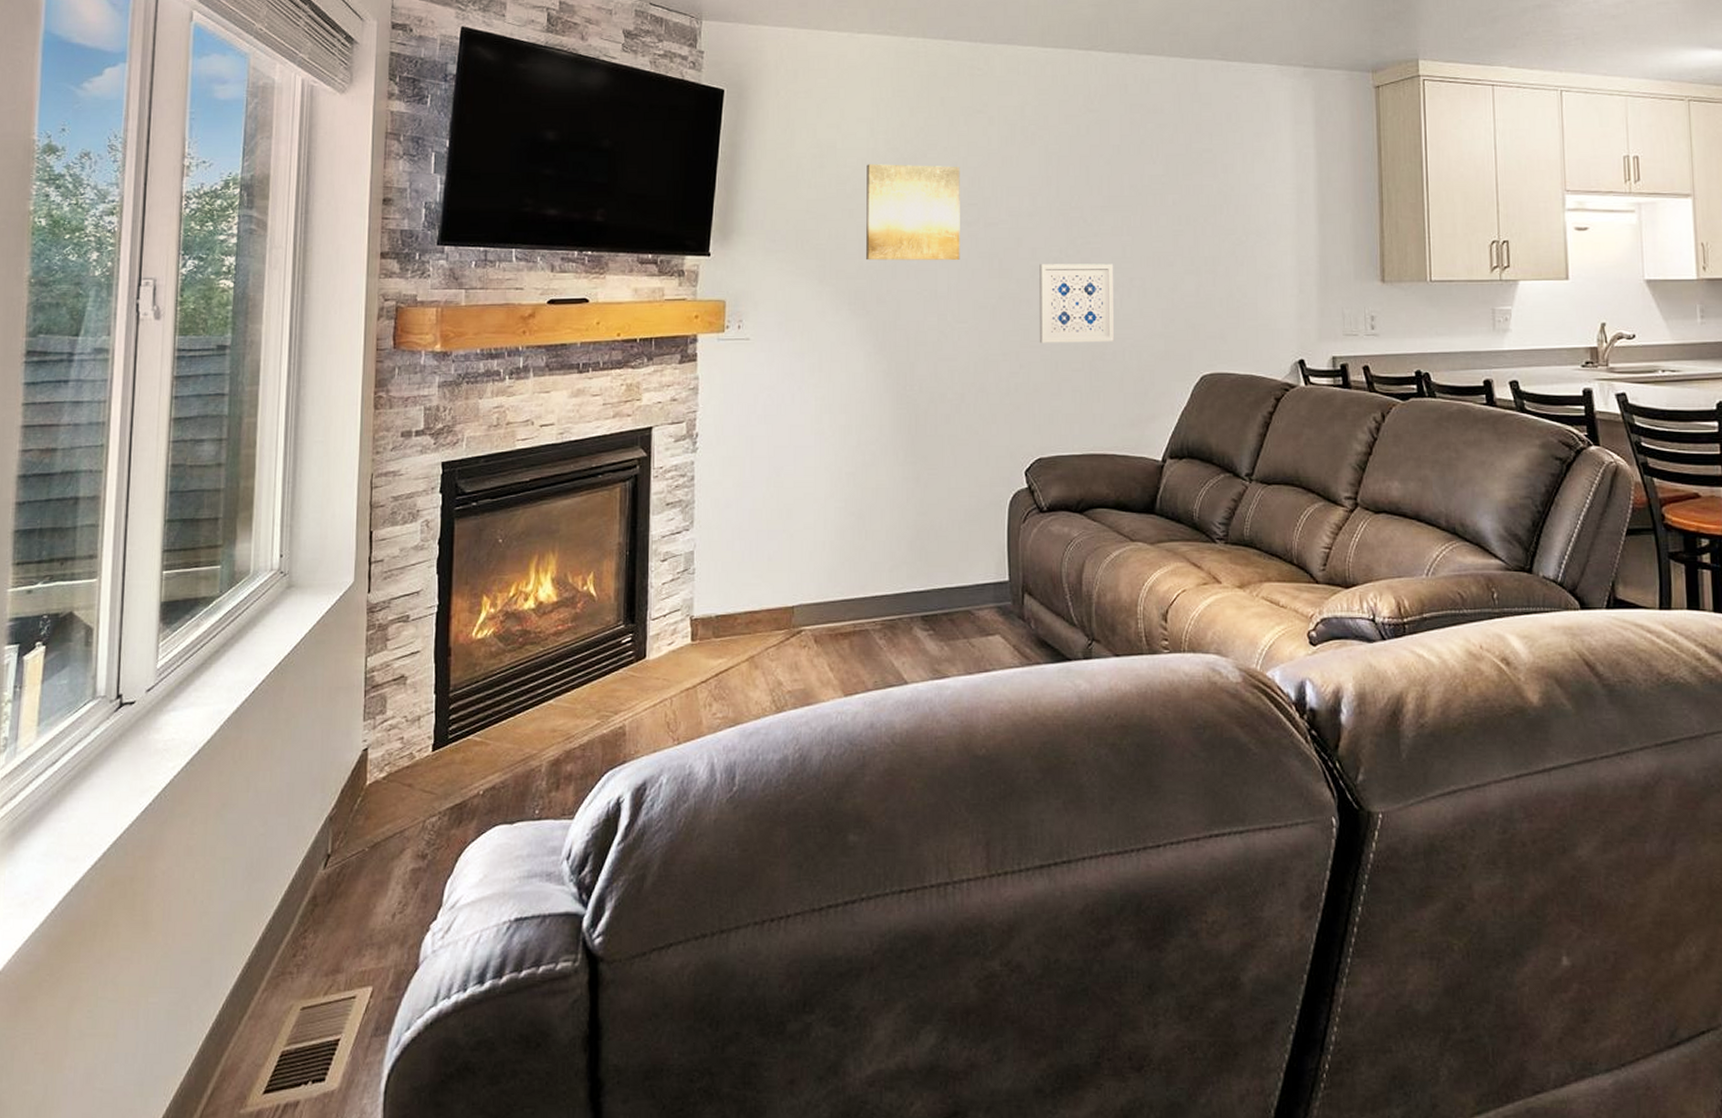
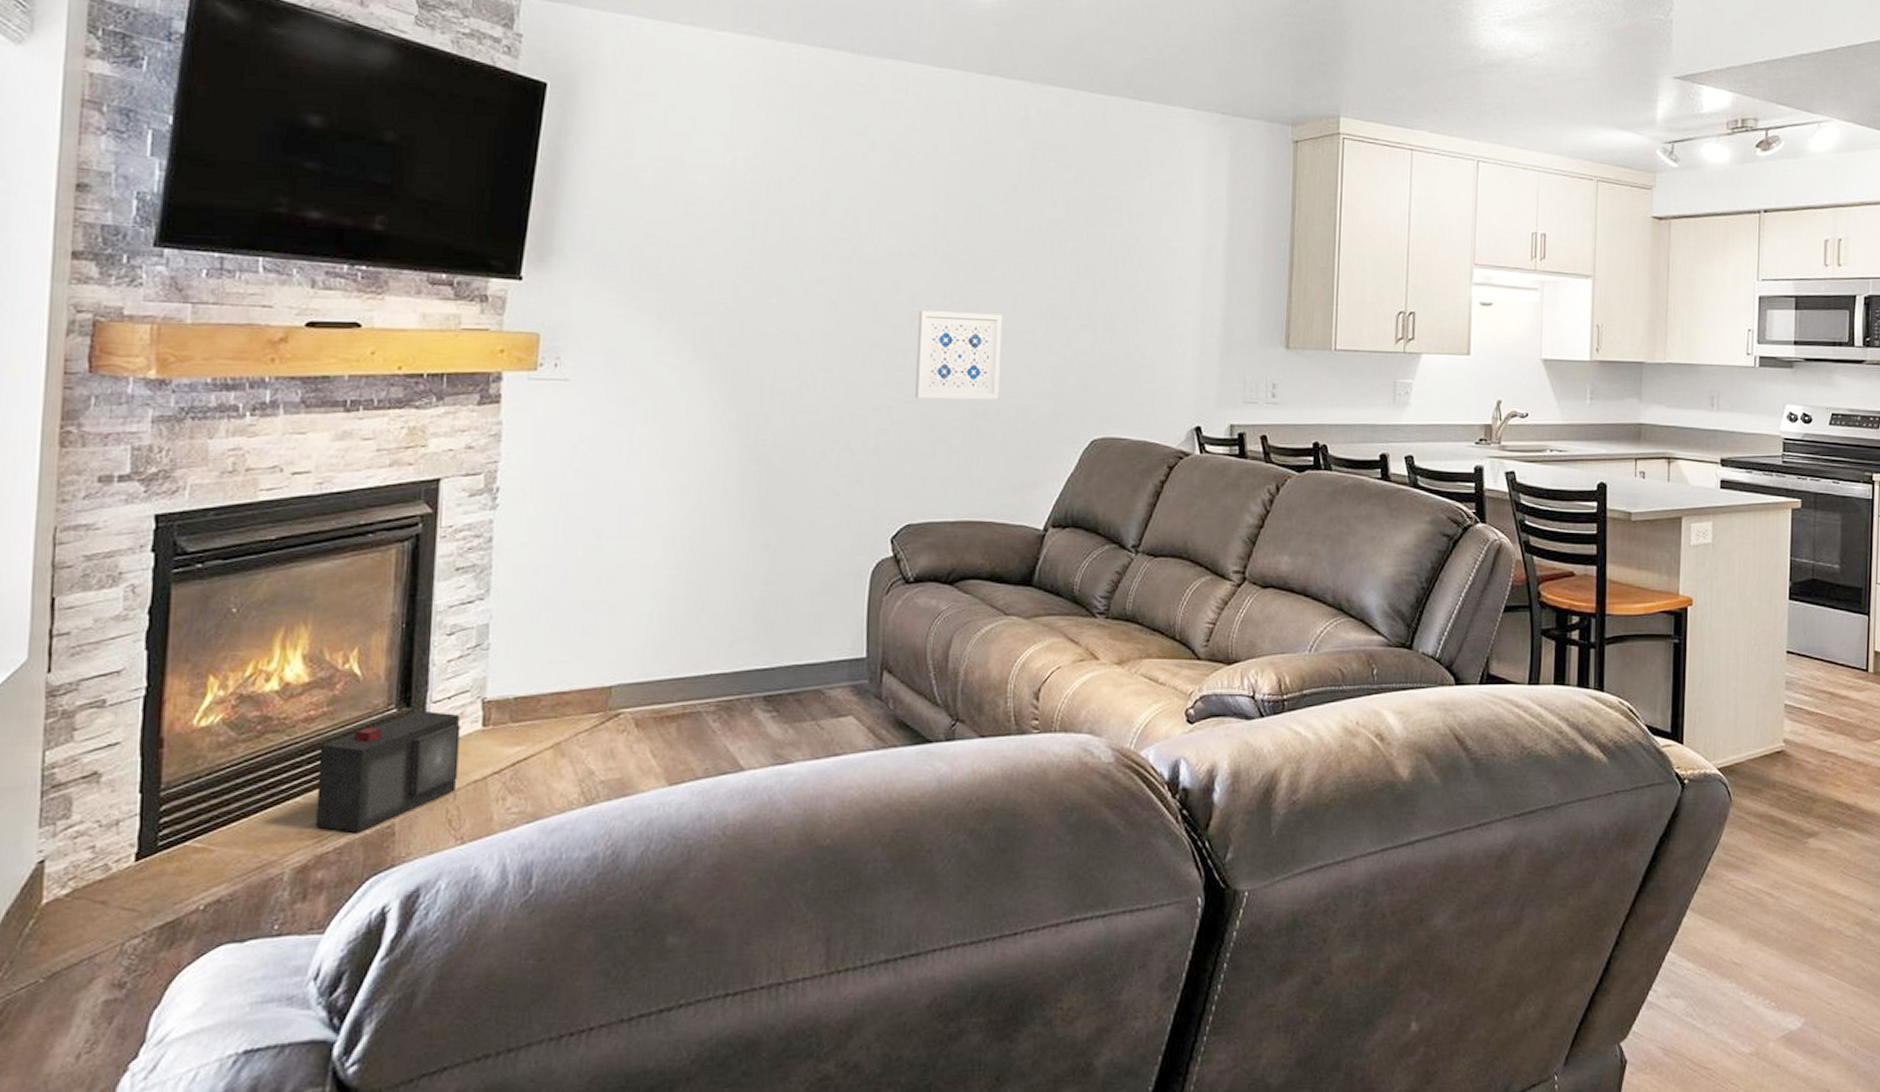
speaker: none [565,626,674,732] -> present [315,710,460,833]
wall art: present [866,164,960,261] -> none [716,184,833,301]

